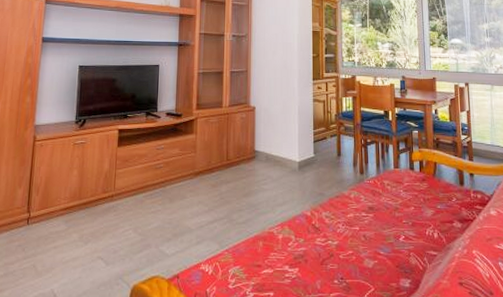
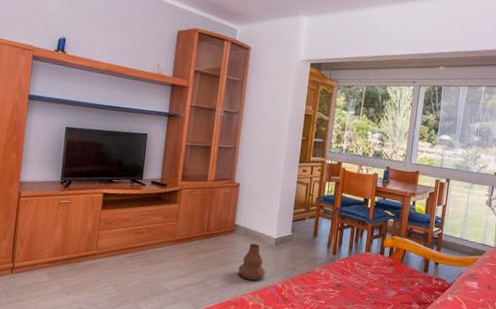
vase: none [263,170,292,210] -> present [238,244,266,281]

